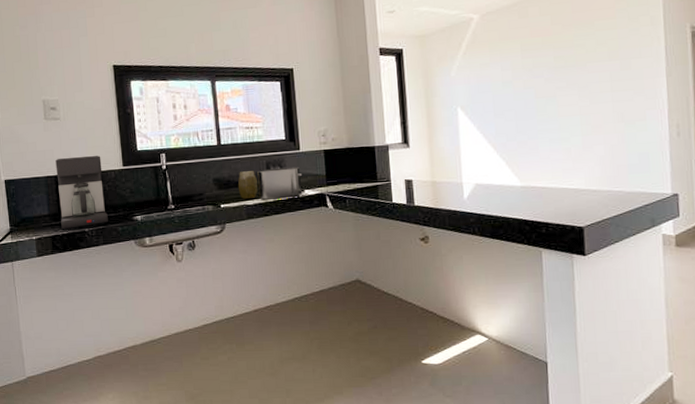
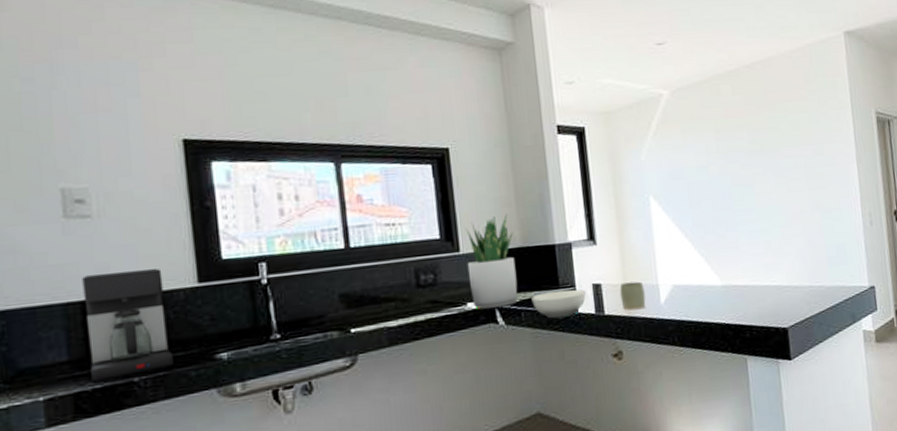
jar: present [237,171,259,200] -> none [374,281,405,321]
toaster: present [257,166,303,201] -> none [402,273,465,321]
planter: none [304,121,344,195] -> present [465,214,518,310]
bowl: none [354,183,399,206] -> present [531,289,586,319]
mug: none [428,179,451,203] -> present [619,281,646,311]

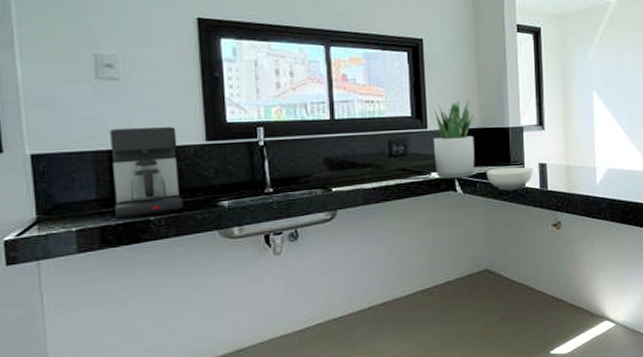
mug: present [619,281,646,311] -> none [562,163,584,188]

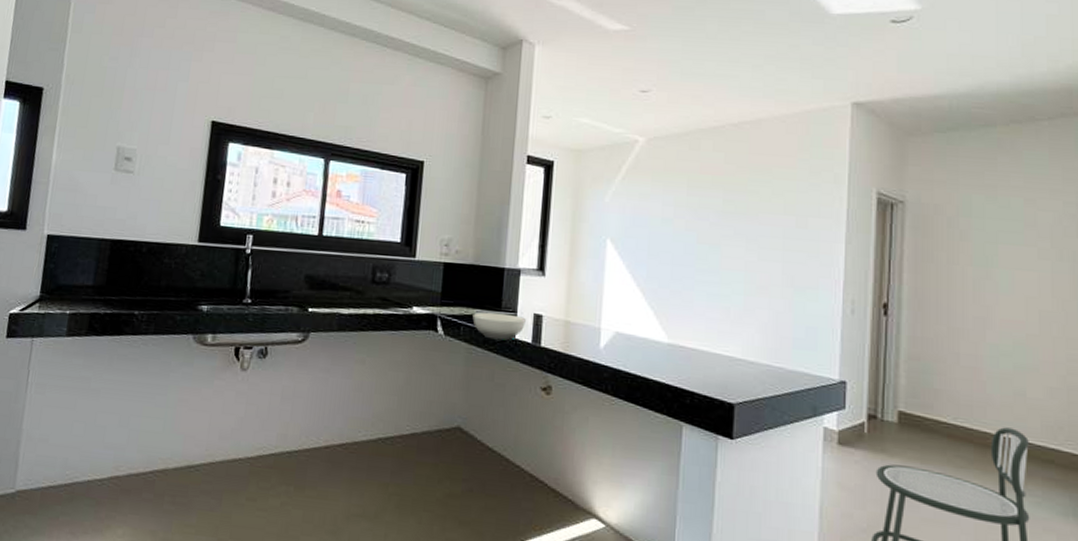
coffee maker: present [110,127,185,219] -> none [105,219,174,309]
planter: present [433,99,475,179] -> none [418,231,468,318]

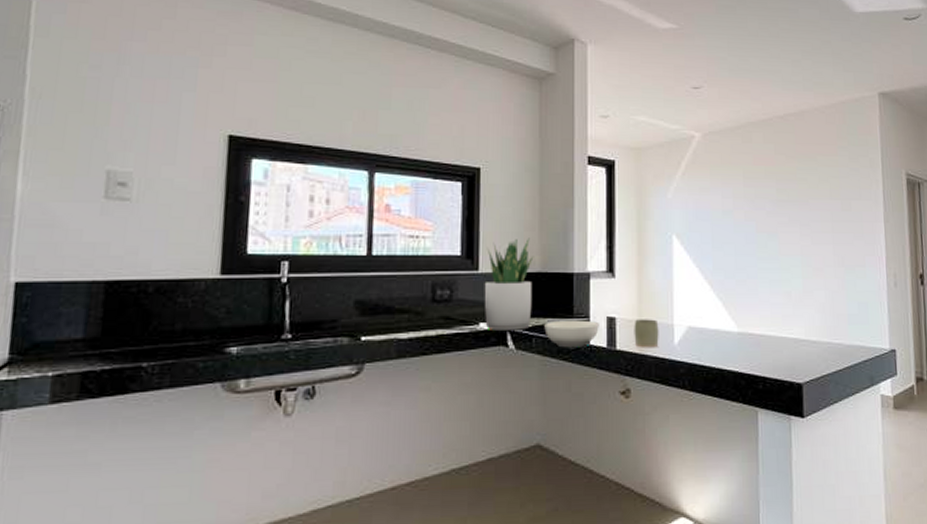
planter: none [418,231,468,318] -> present [484,238,534,330]
mug: none [559,319,586,349] -> present [634,319,659,348]

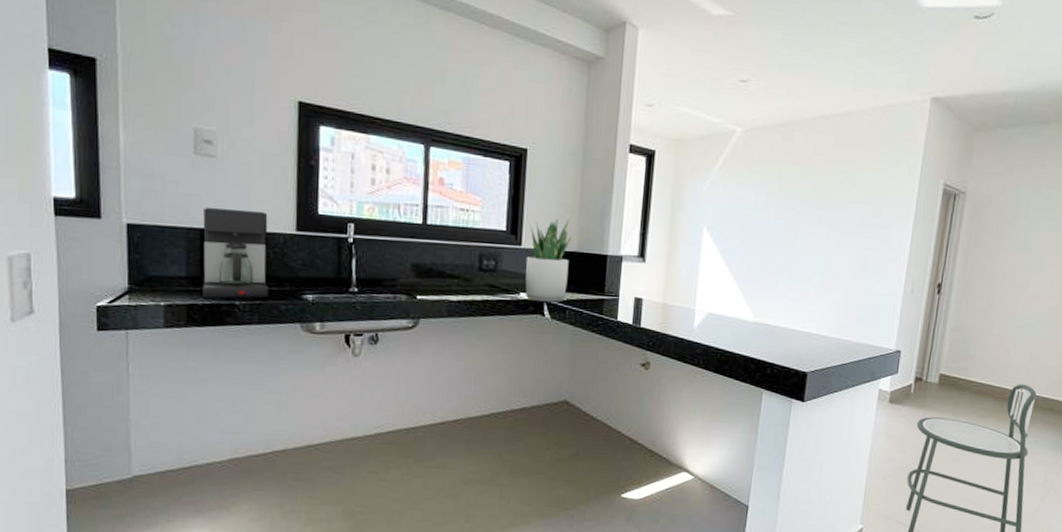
coffee maker: none [102,255,188,363] -> present [203,207,270,299]
bowl: present [544,320,599,348] -> none [577,296,627,323]
mug: present [634,319,659,348] -> none [657,302,682,329]

